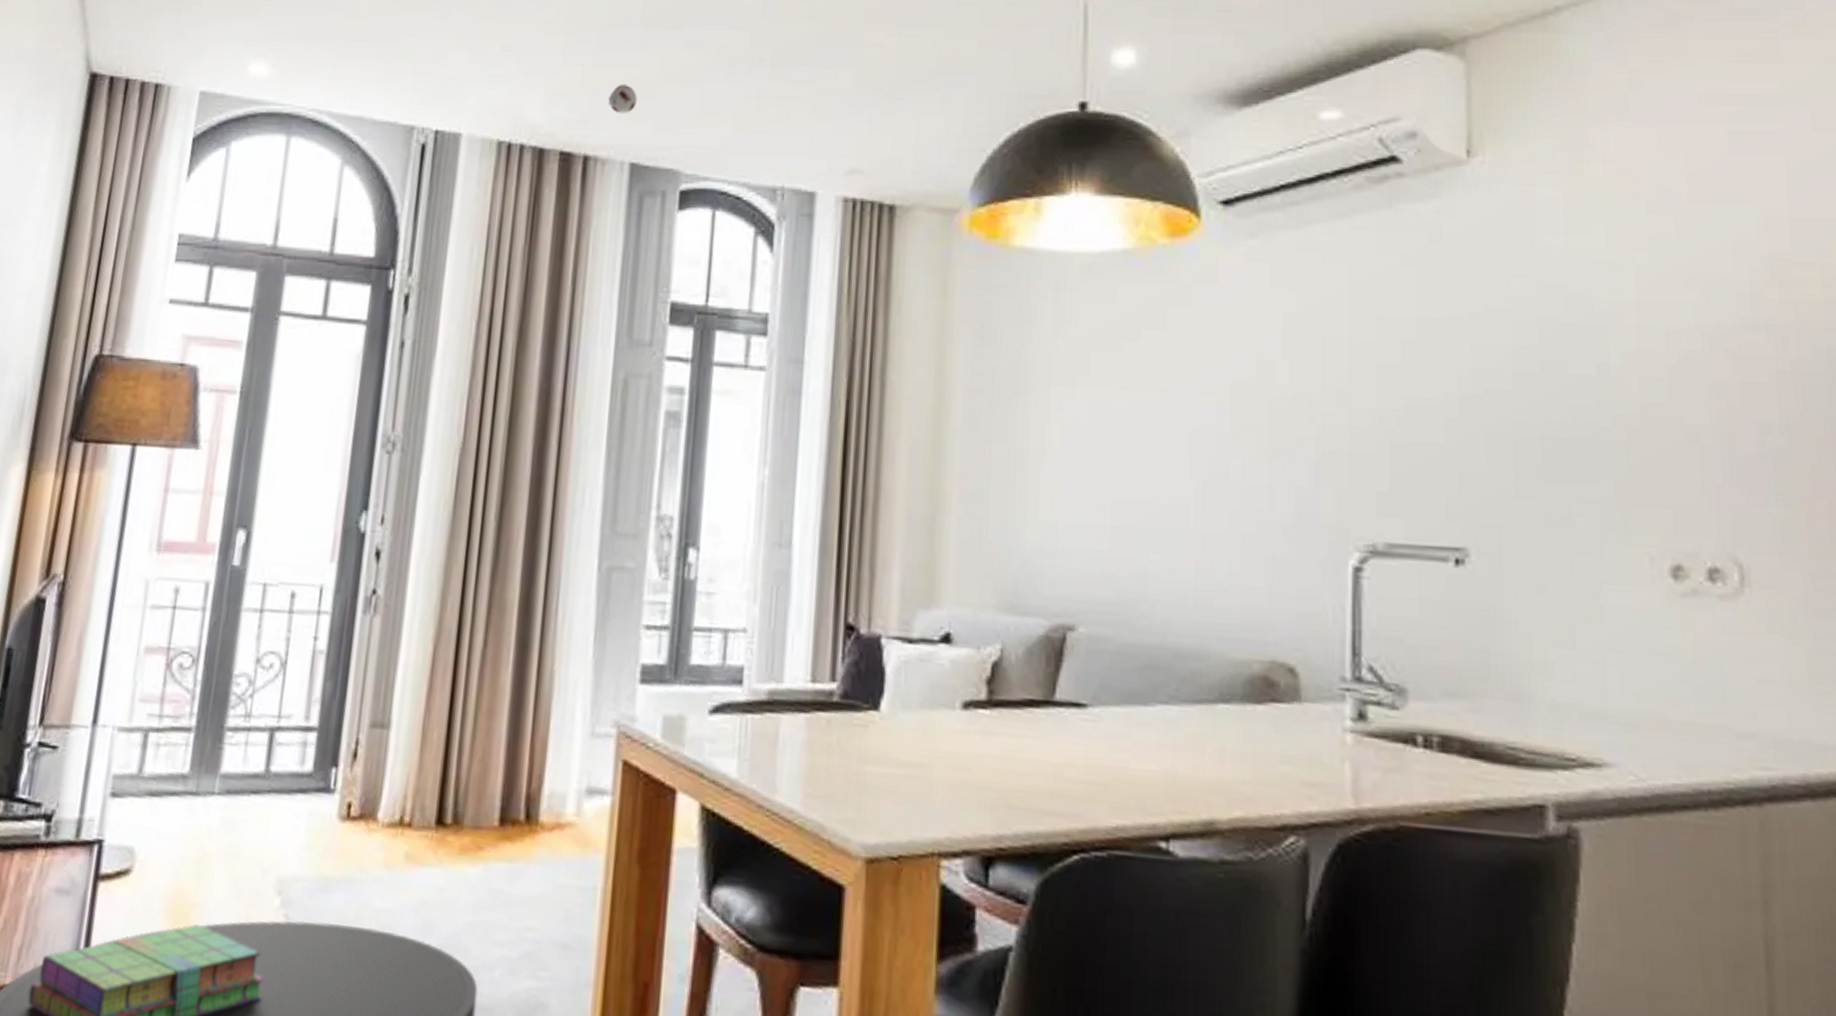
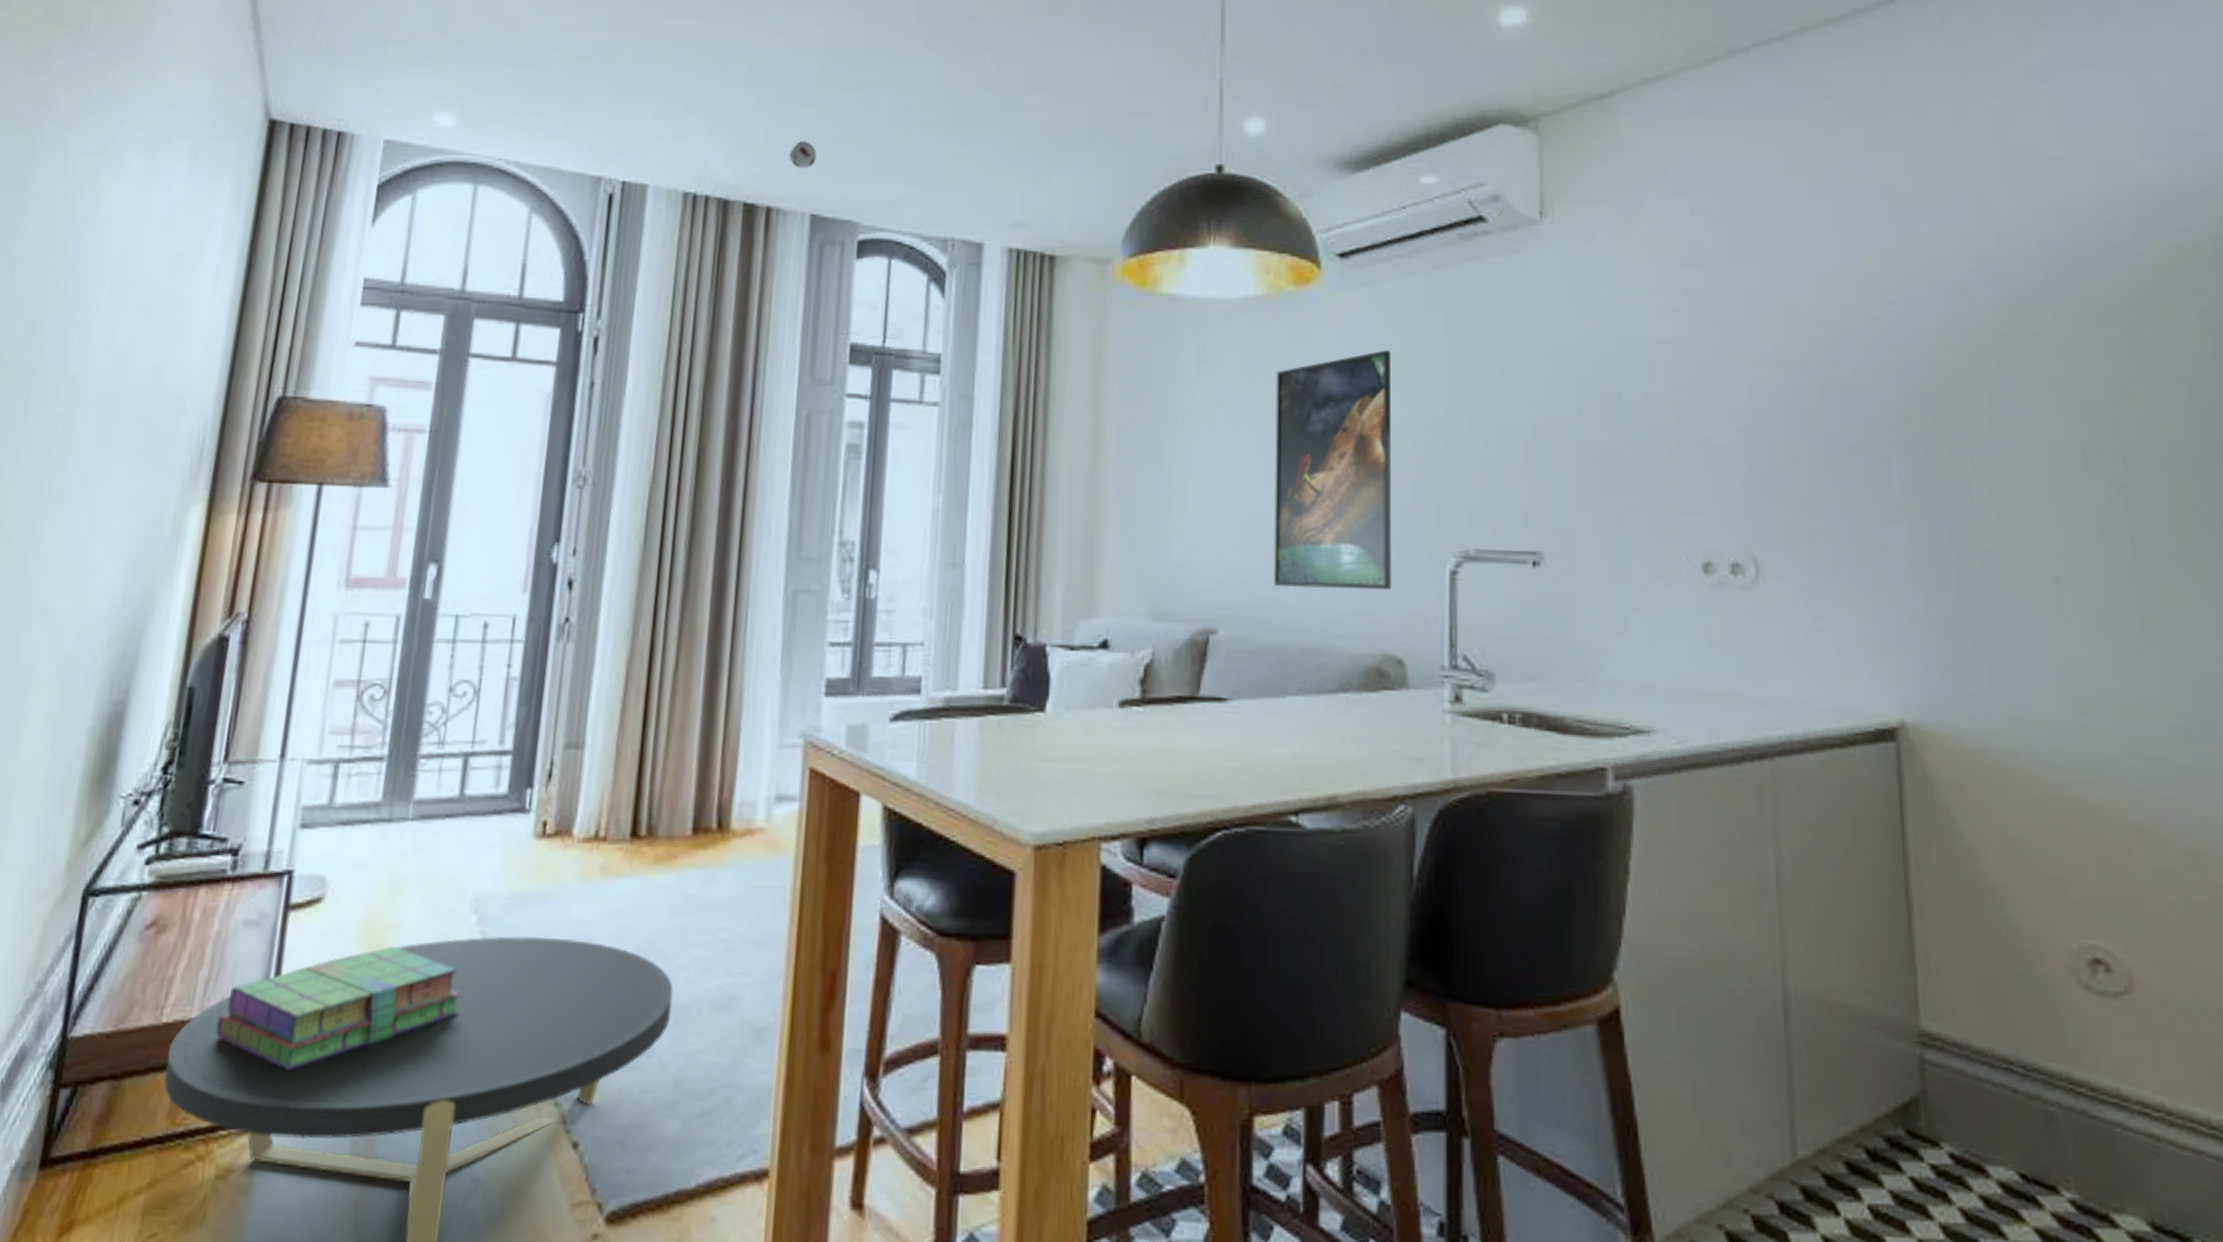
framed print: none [1142,311,1284,588] -> present [1273,350,1392,591]

